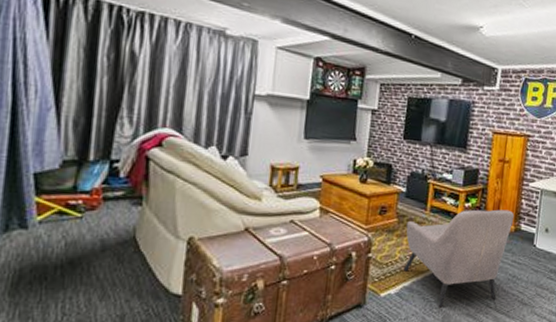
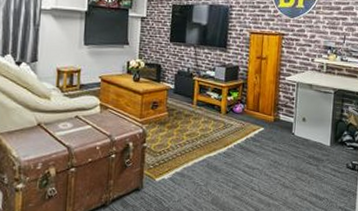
armchair: present [404,209,515,308] -> none [175,102,273,191]

